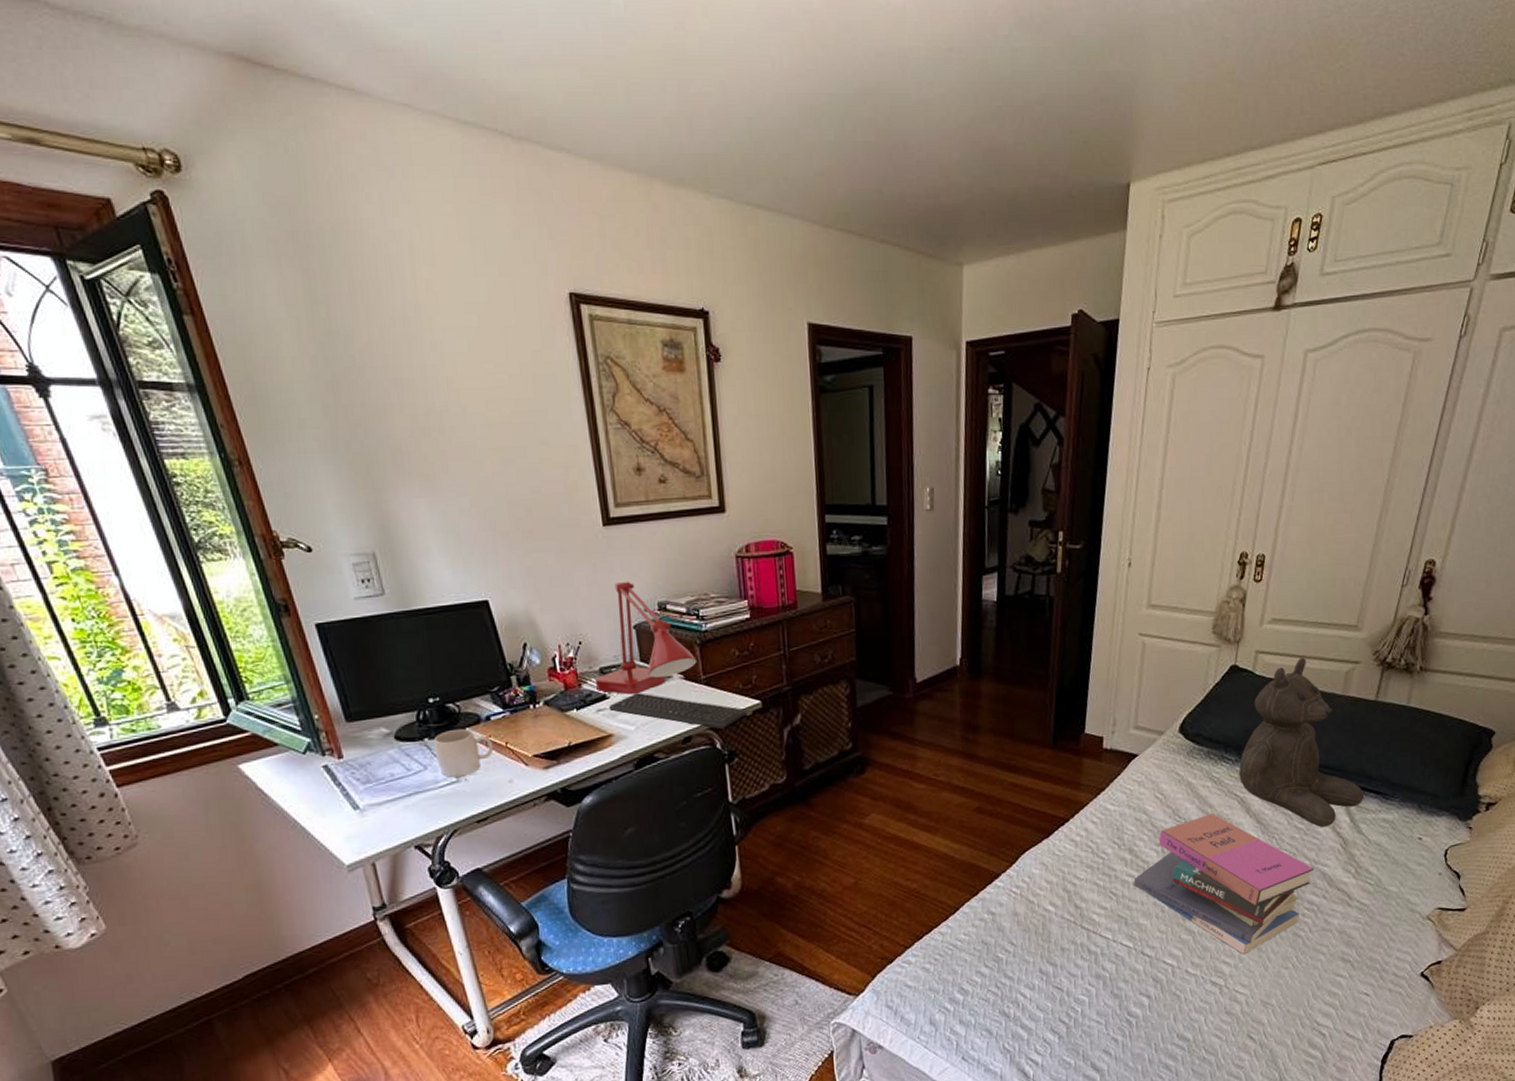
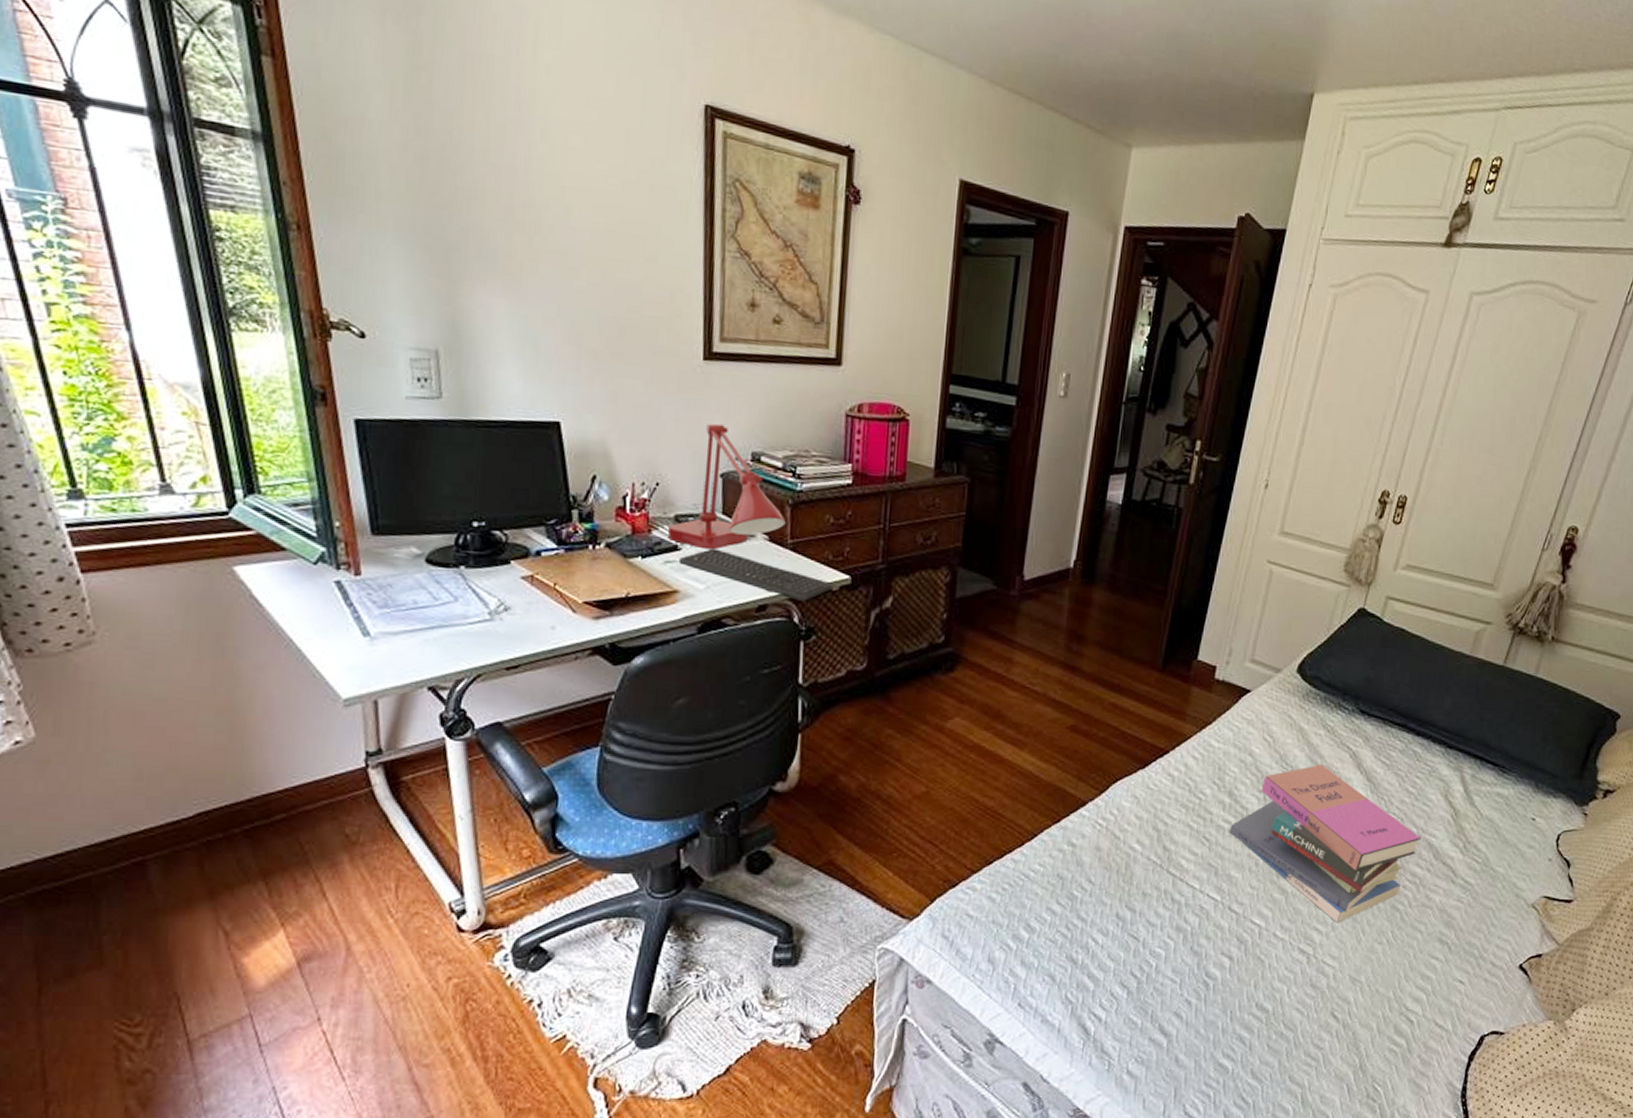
mug: present [433,728,494,779] -> none [469,560,540,616]
teddy bear: present [1239,657,1365,828] -> none [1354,609,1482,795]

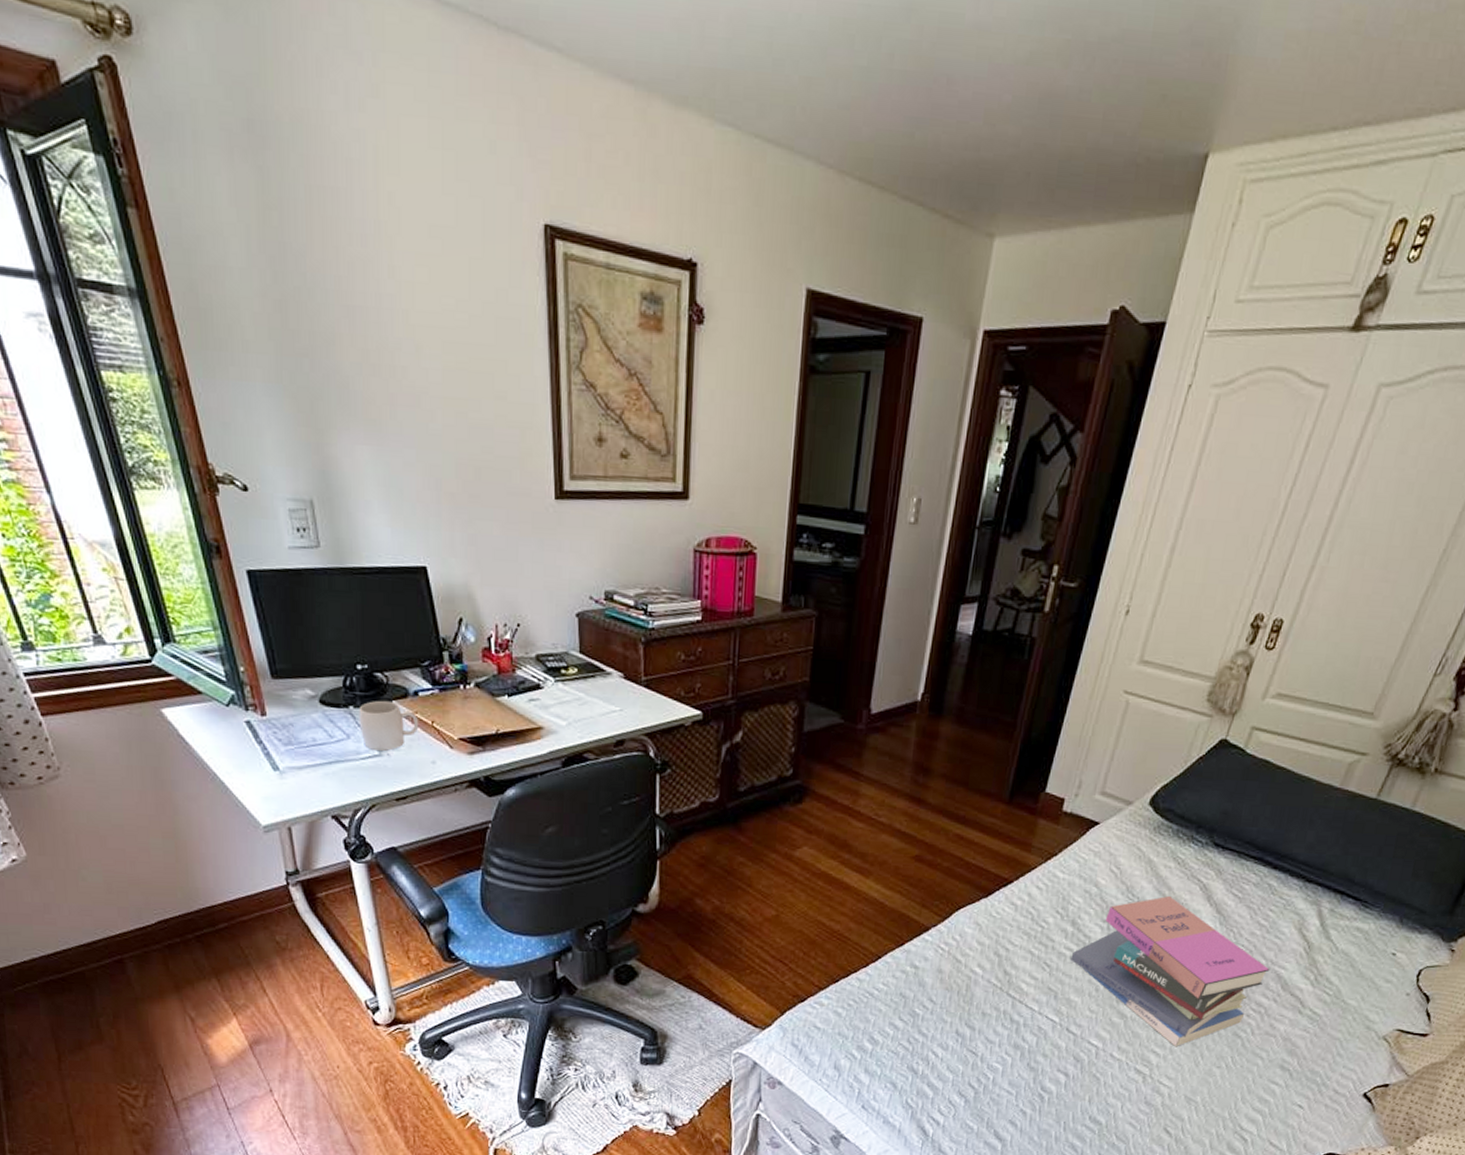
mug: none [469,560,540,616] -> present [359,700,419,752]
desk lamp: present [667,423,786,550] -> none [529,563,639,688]
computer keyboard: present [678,548,833,601] -> none [541,686,686,736]

